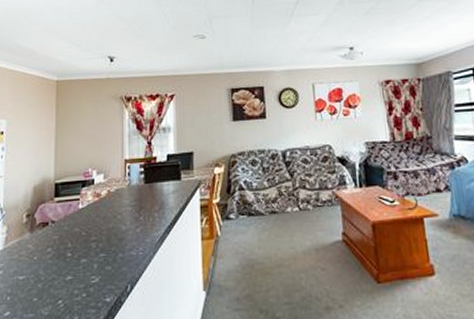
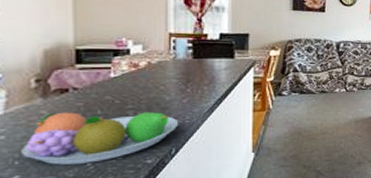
fruit bowl: none [11,243,134,301] -> present [20,112,179,165]

